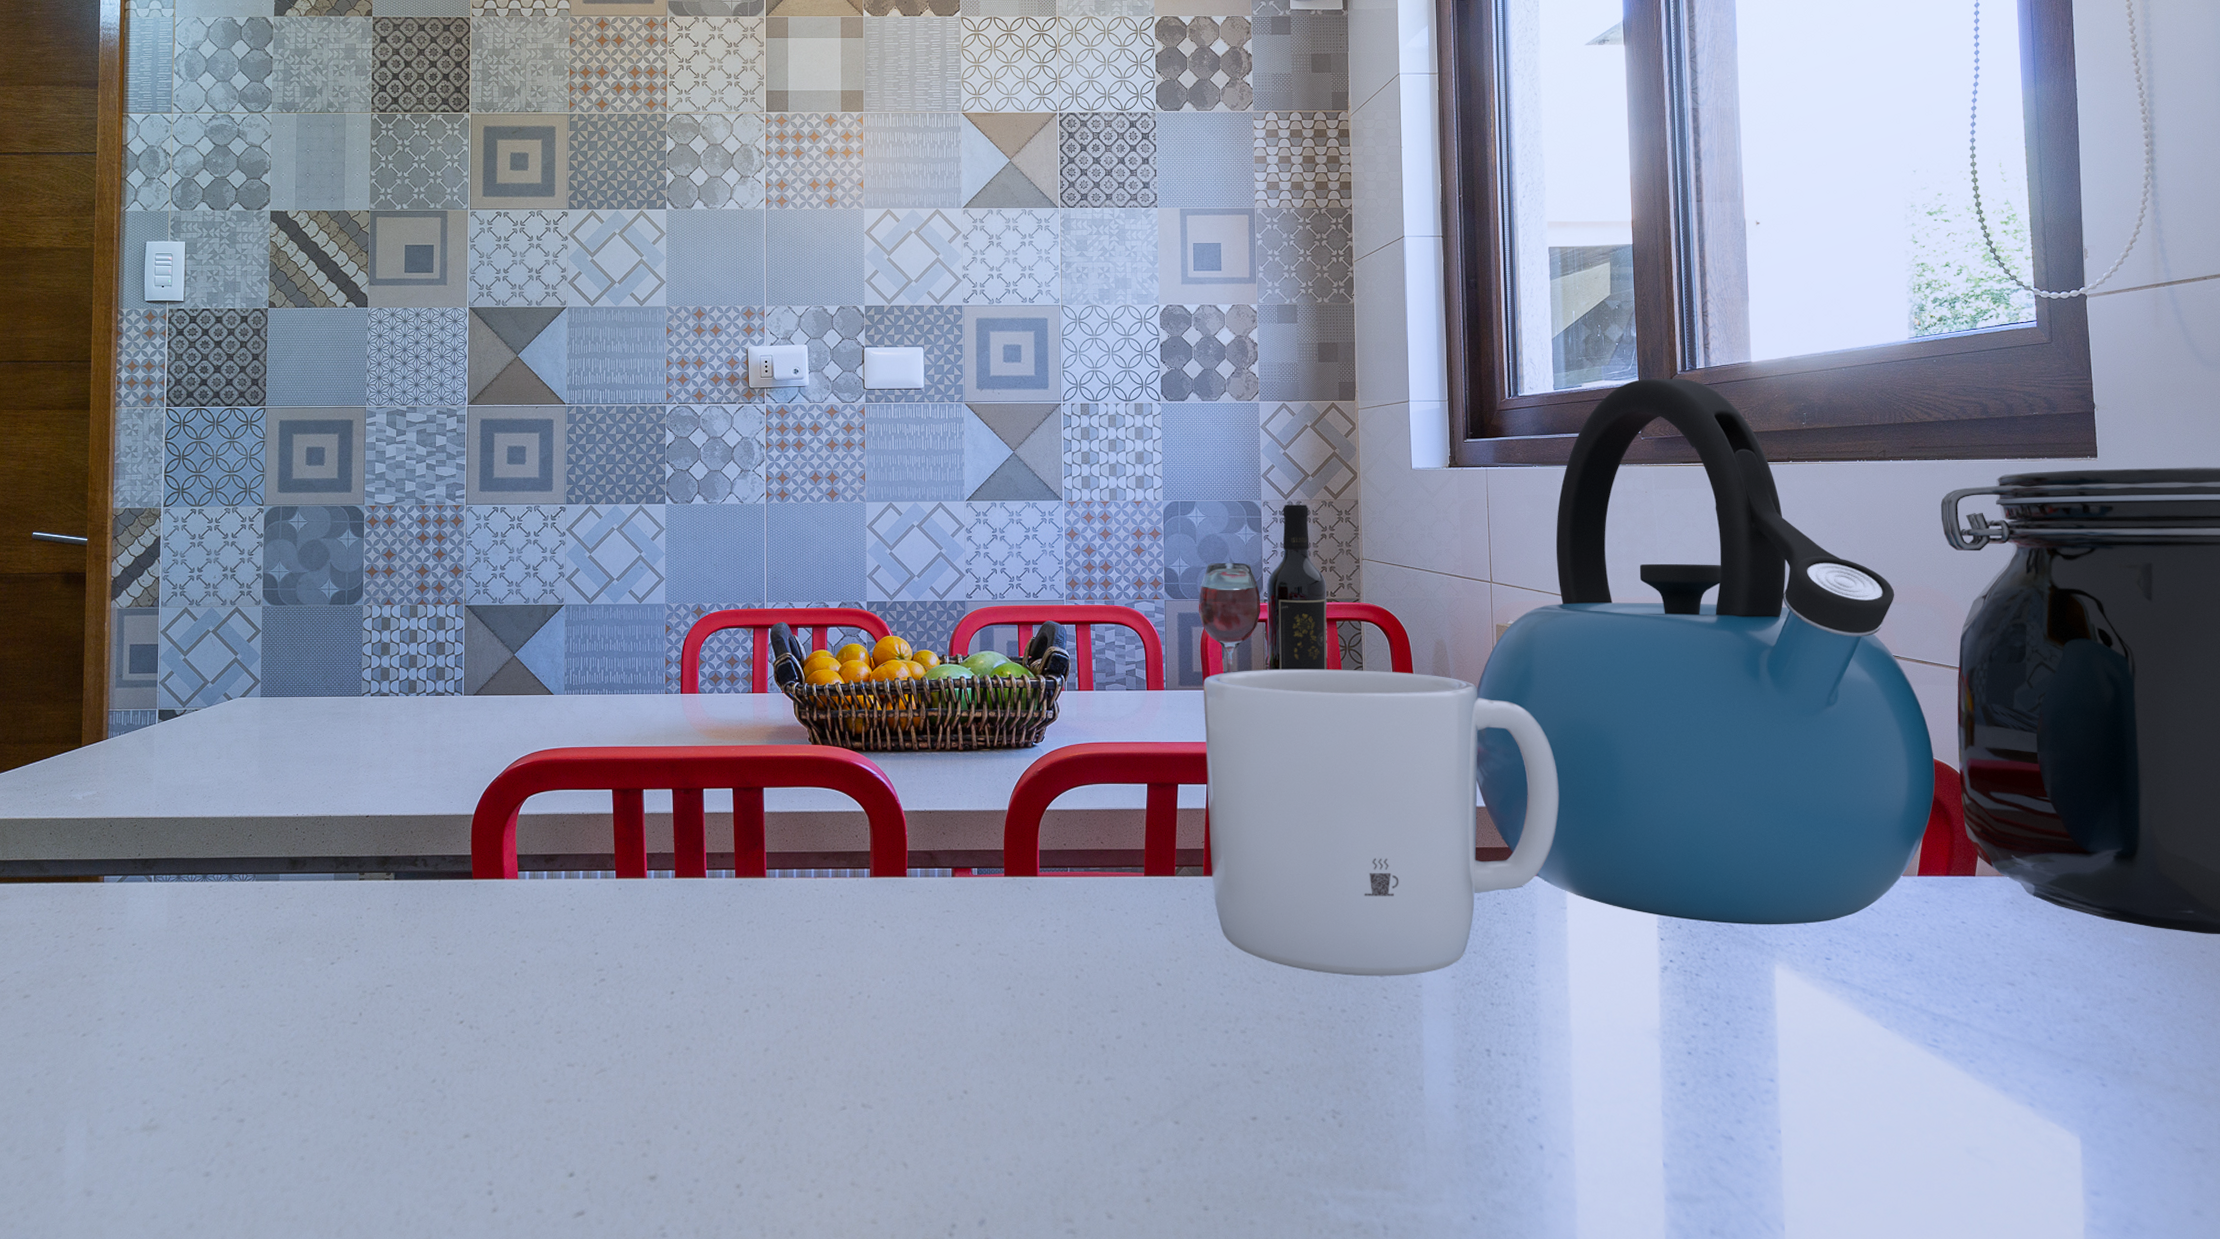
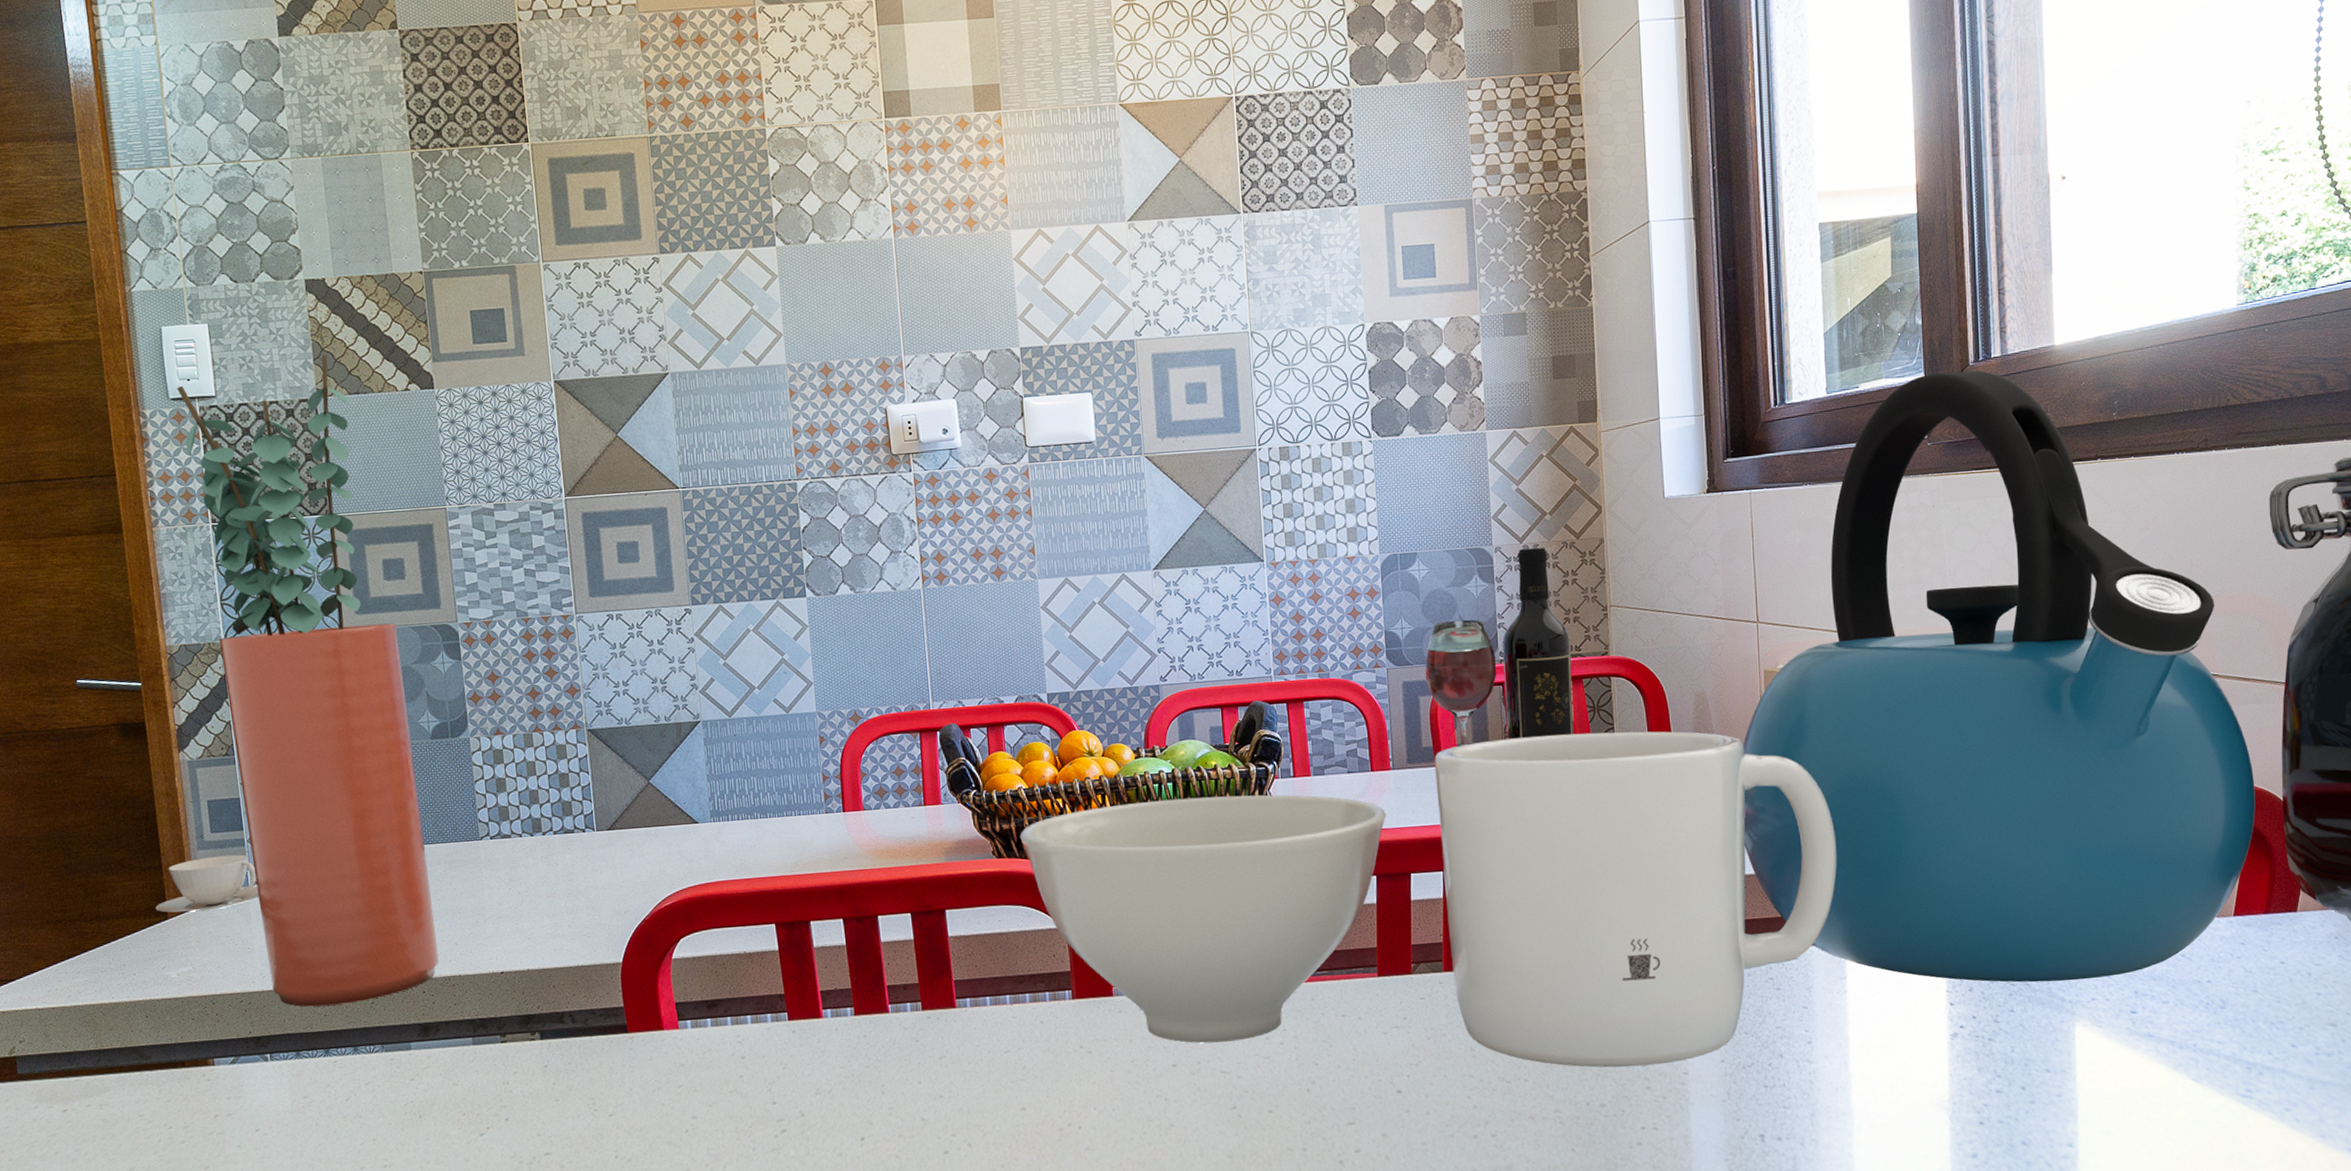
teacup: none [72,694,164,741] -> present [155,854,259,913]
vase: none [152,273,314,835] -> present [176,354,439,1007]
bowl: none [834,702,1159,926] -> present [1020,794,1387,1044]

